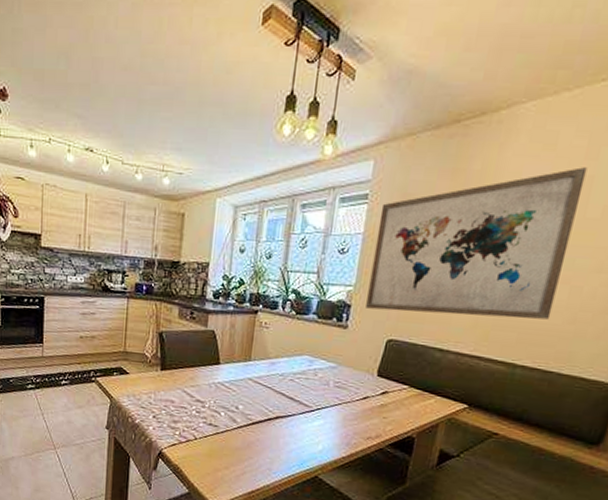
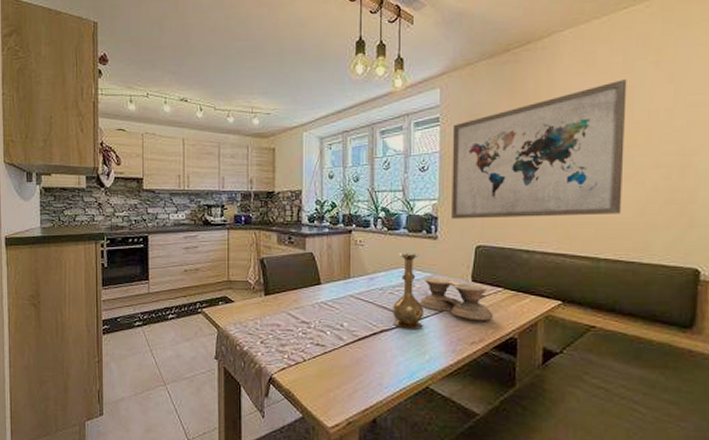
vase: none [289,339,326,419] -> present [393,253,424,329]
bowl: none [319,367,395,417] -> present [419,277,494,321]

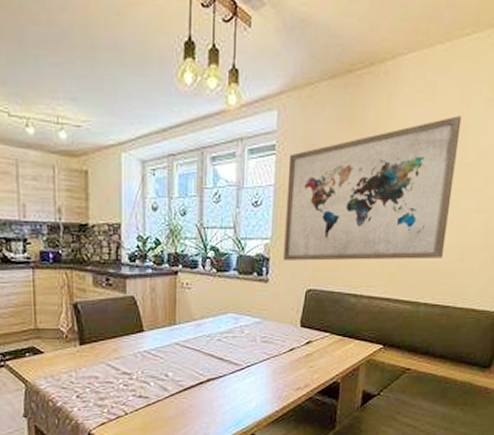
vase: present [393,253,424,329] -> none [220,297,253,377]
bowl: present [419,277,494,321] -> none [247,323,320,366]

